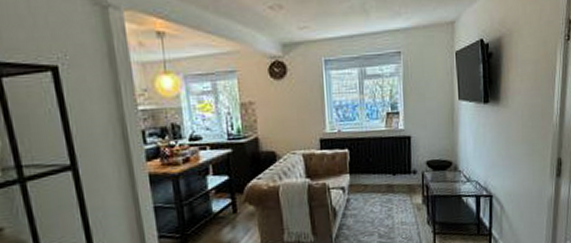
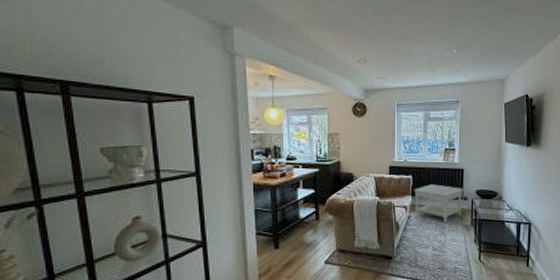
side table: none [352,157,412,204] -> present [414,184,464,223]

